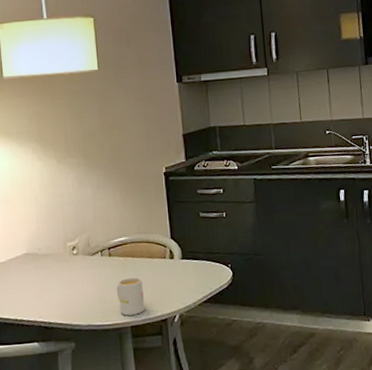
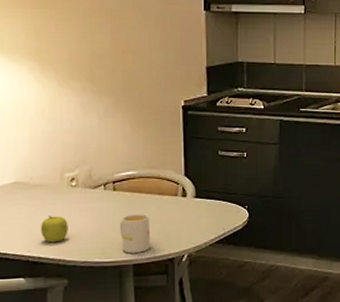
fruit: none [49,282,73,308] -> present [40,215,68,243]

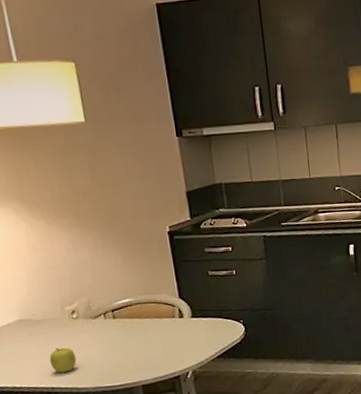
mug: present [119,213,151,253] -> none [123,337,156,376]

